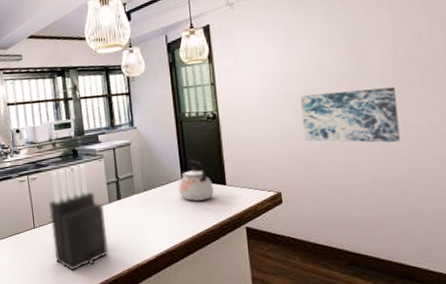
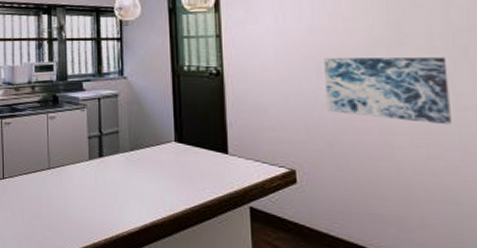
knife block: present [48,165,109,271] -> none [21,113,85,234]
kettle: present [178,159,214,201] -> none [170,119,212,169]

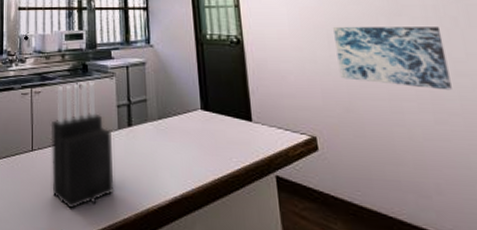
knife block: none [21,113,85,234] -> present [50,82,114,210]

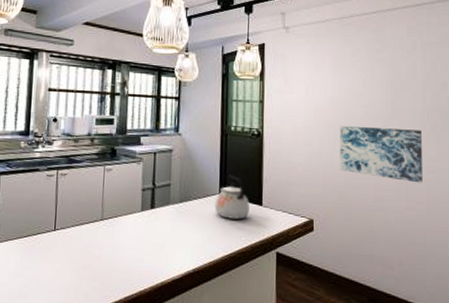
knife block: present [50,82,114,210] -> none [73,166,135,284]
kettle: none [197,87,238,138] -> present [214,174,249,220]

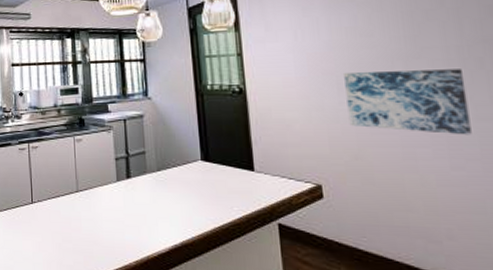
kettle: present [214,174,249,220] -> none [197,138,239,187]

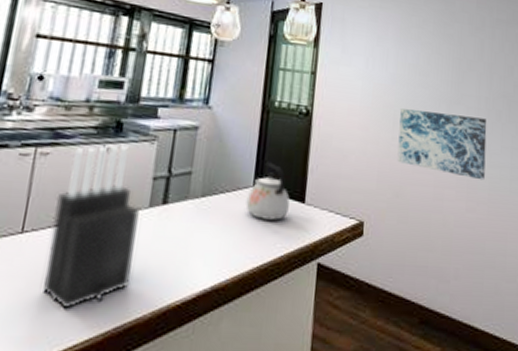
knife block: none [49,136,115,257] -> present [43,144,140,310]
kettle: none [197,138,239,187] -> present [245,162,290,221]

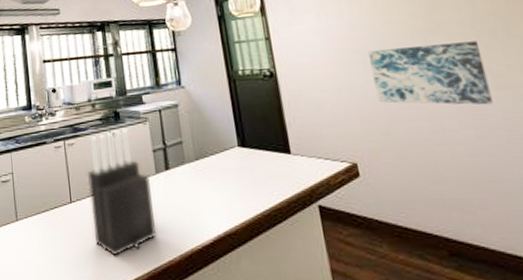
kettle: present [245,162,290,221] -> none [234,123,277,173]

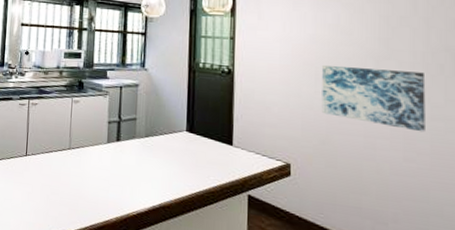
knife block: present [87,129,157,256] -> none [42,98,101,209]

